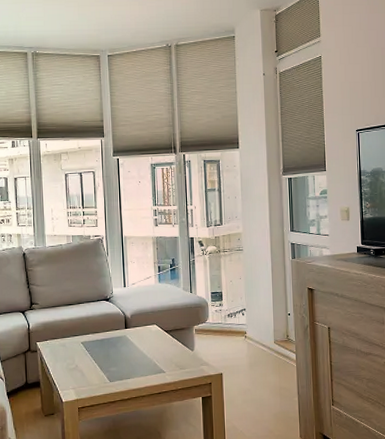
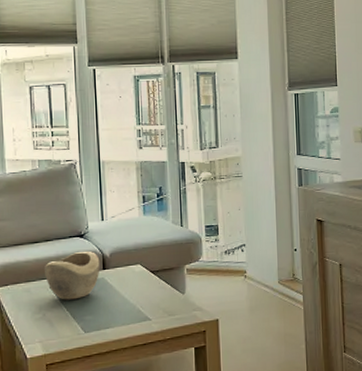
decorative bowl: none [77,312,123,354] -> present [45,250,100,300]

